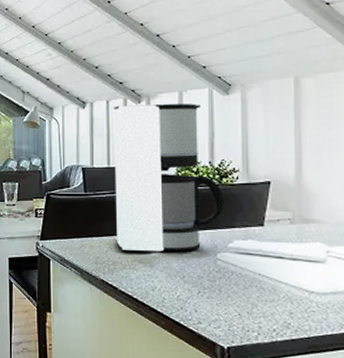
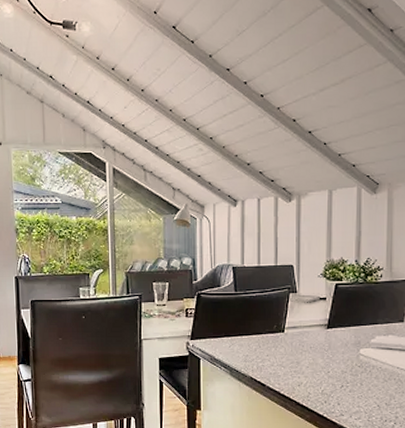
coffee maker: present [111,104,224,252] -> none [262,202,368,349]

